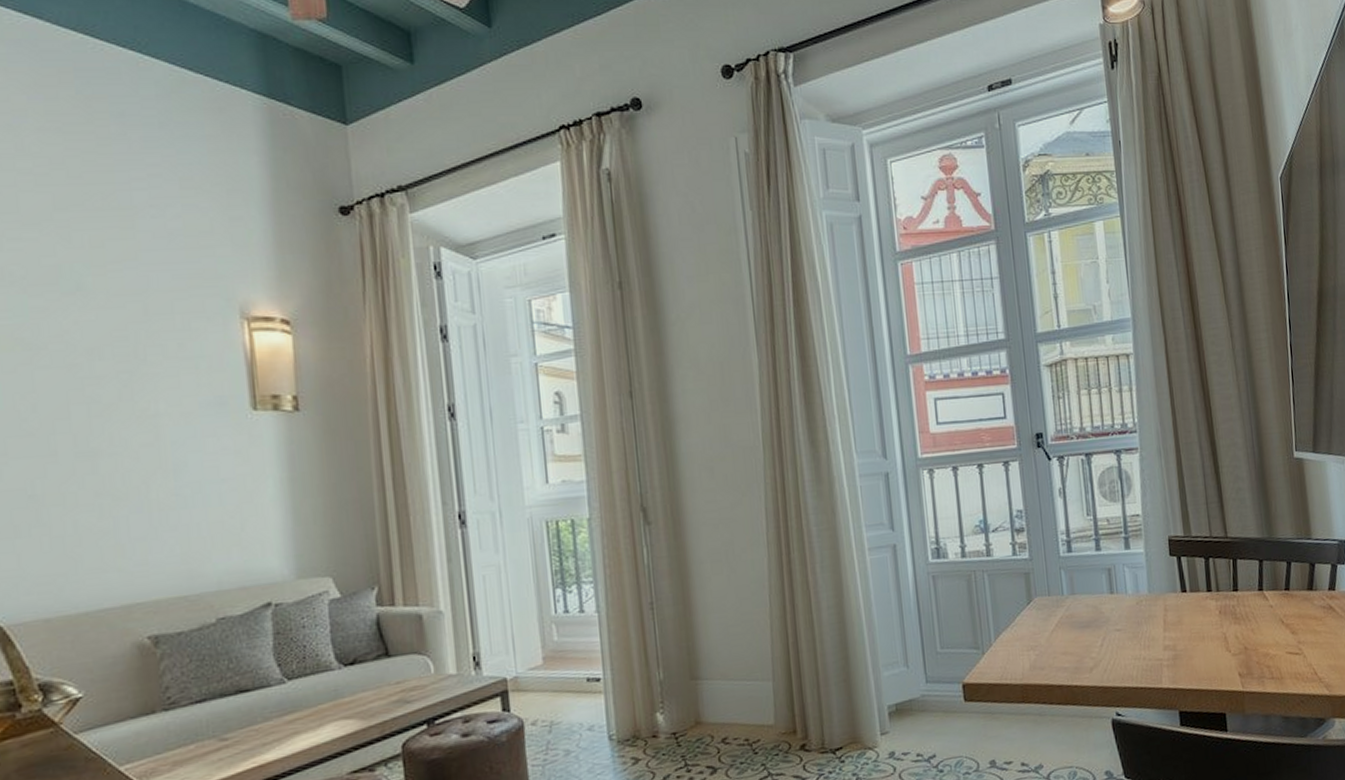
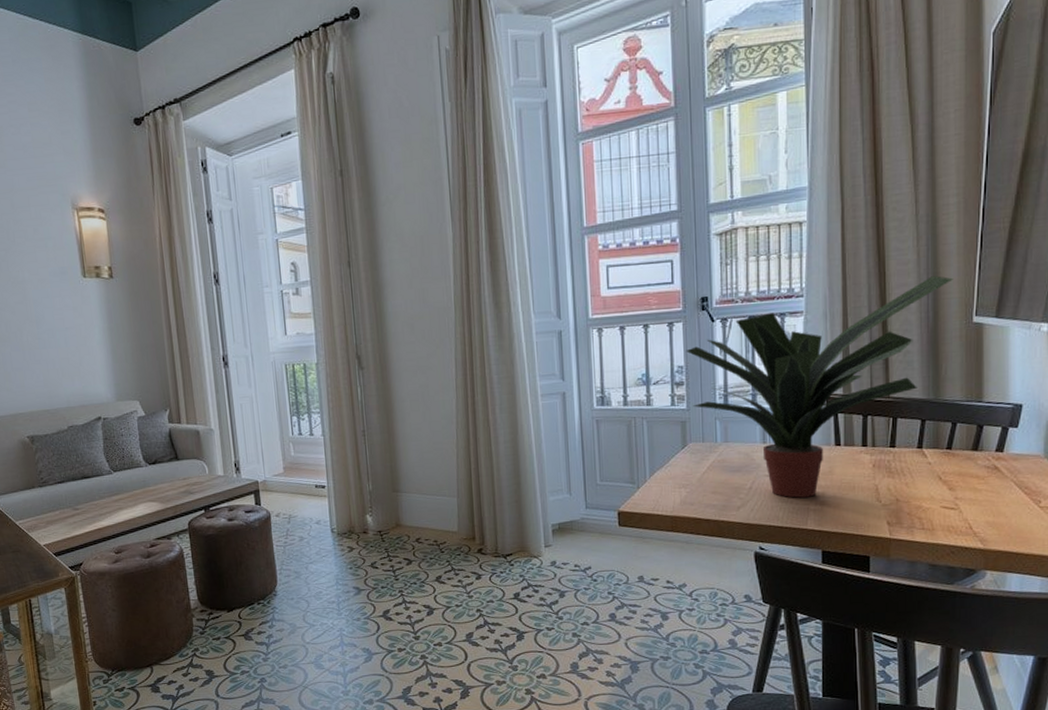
potted plant: none [1024,410,1272,654] -> present [686,276,953,498]

